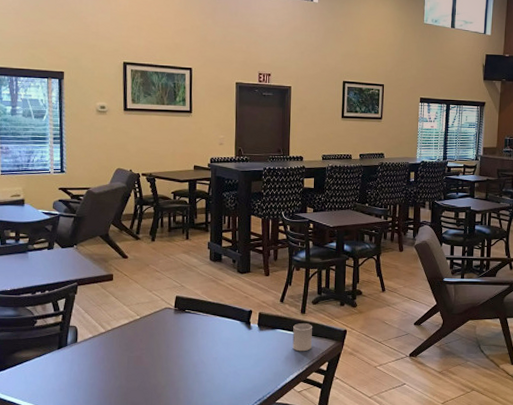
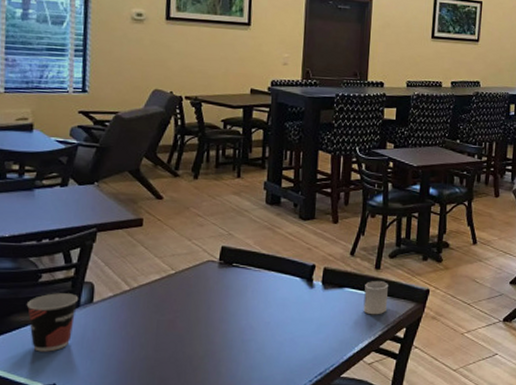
cup: none [26,335,65,382] -> present [26,293,78,352]

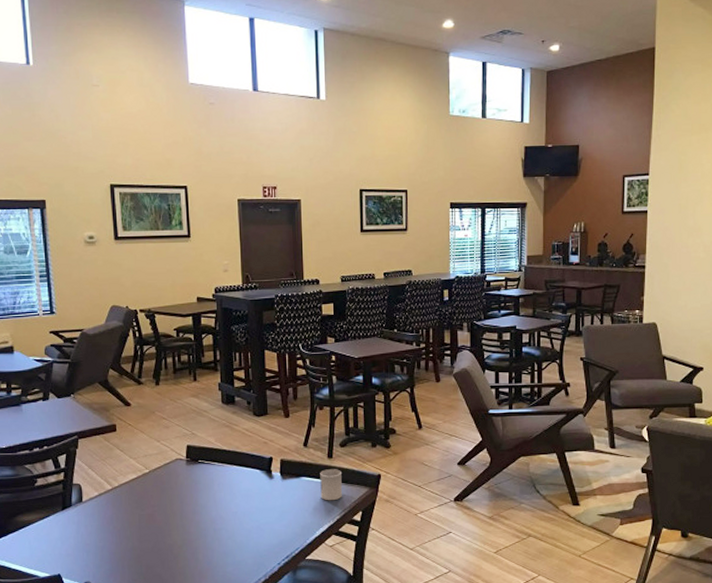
cup: present [26,293,78,352] -> none [27,495,69,547]

